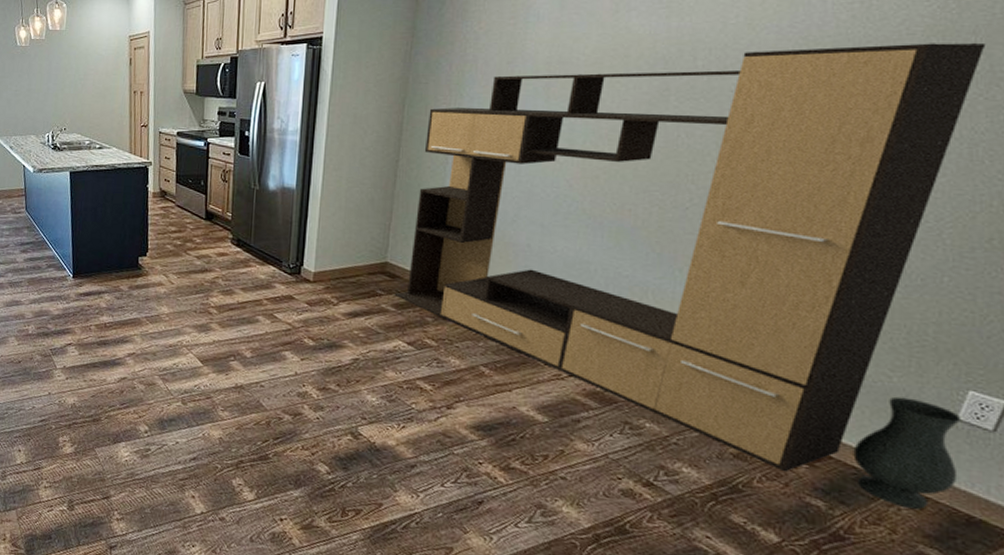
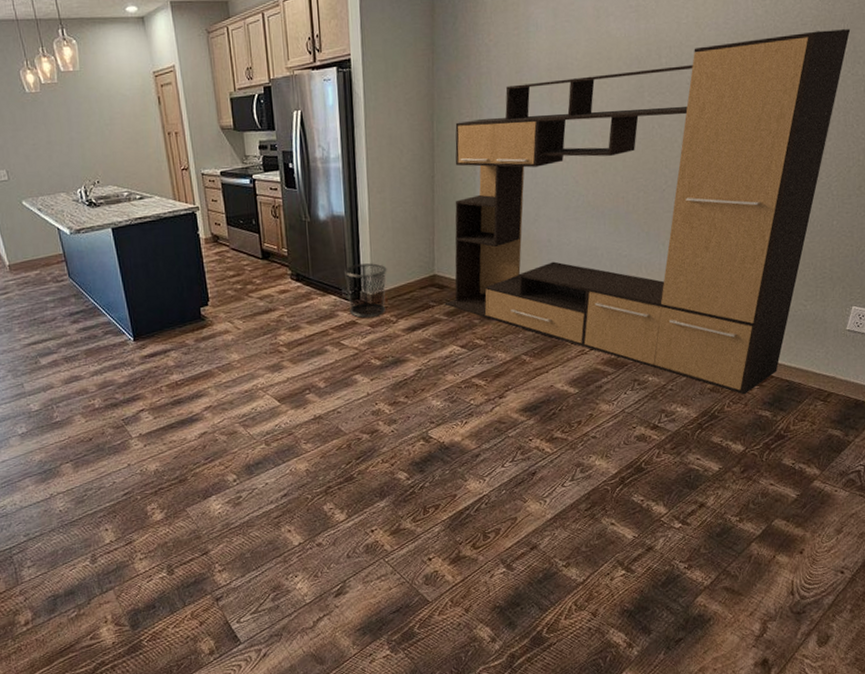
waste bin: none [286,239,334,295] -> present [343,263,387,318]
vase: present [853,396,962,510] -> none [786,319,849,404]

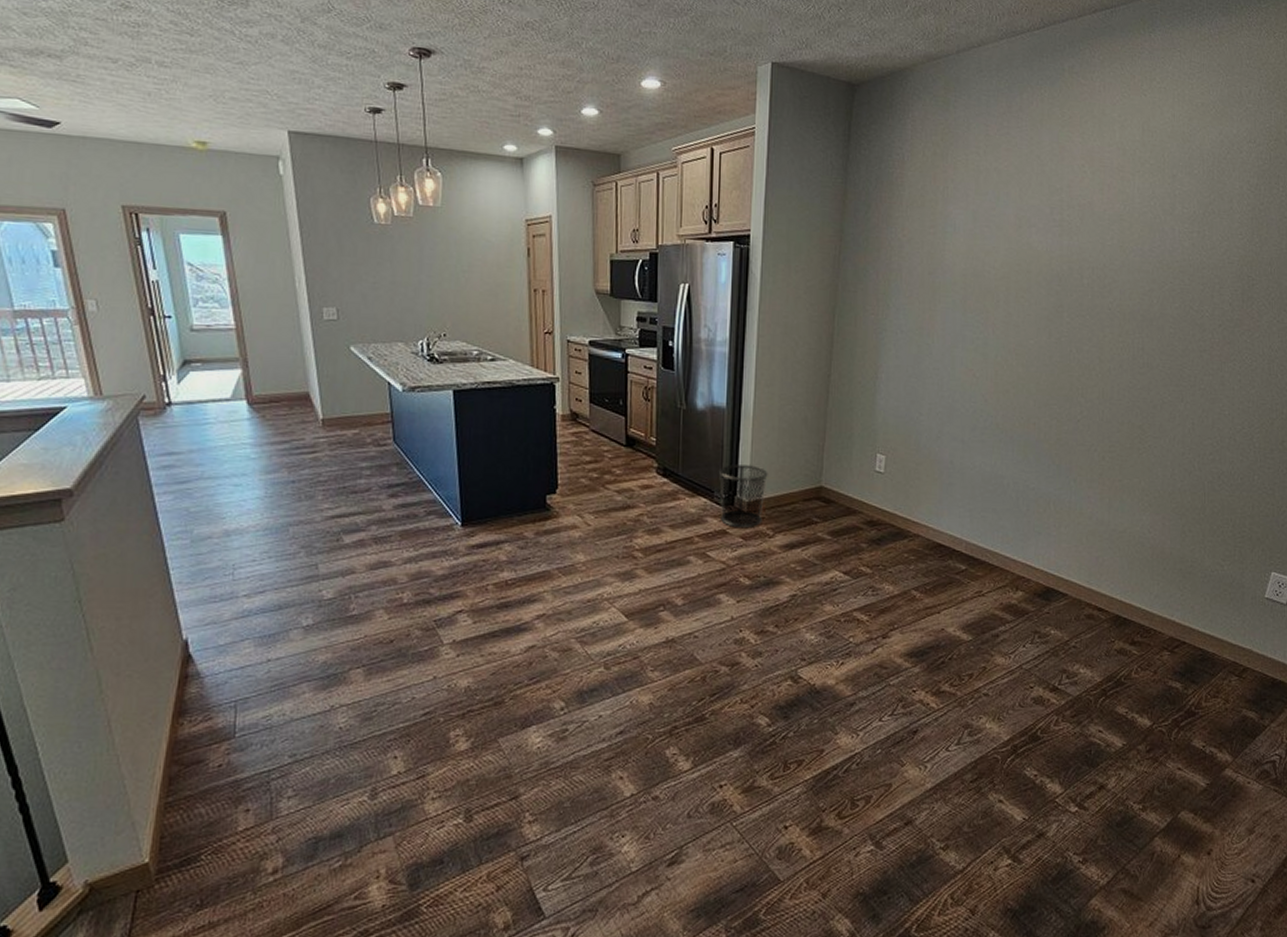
media console: present [444,29,851,395] -> none [829,271,1278,661]

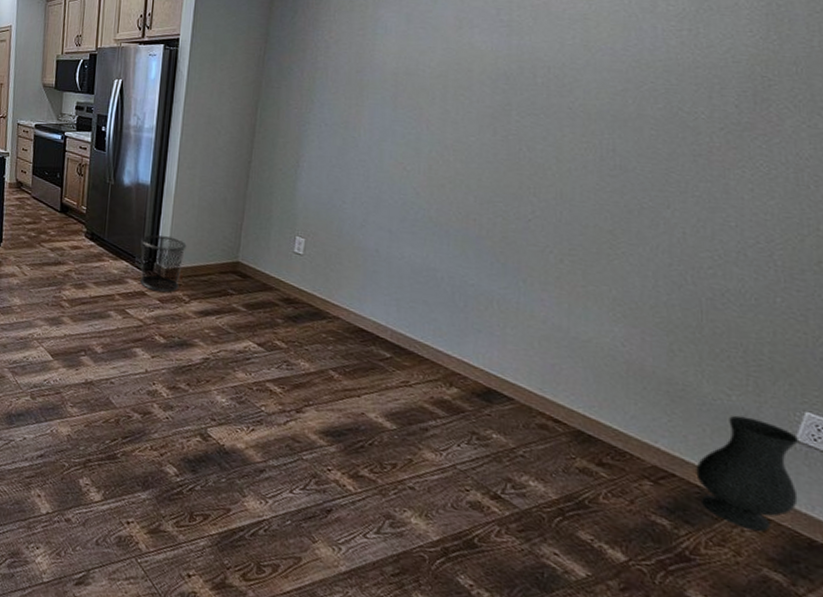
vase: none [1199,582,1268,679] -> present [696,415,800,532]

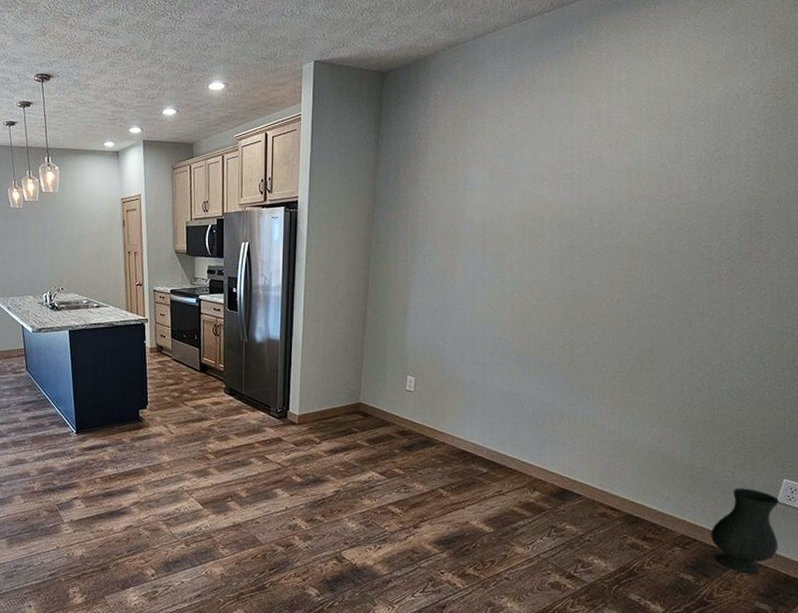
waste bin: present [140,235,187,292] -> none [274,385,315,436]

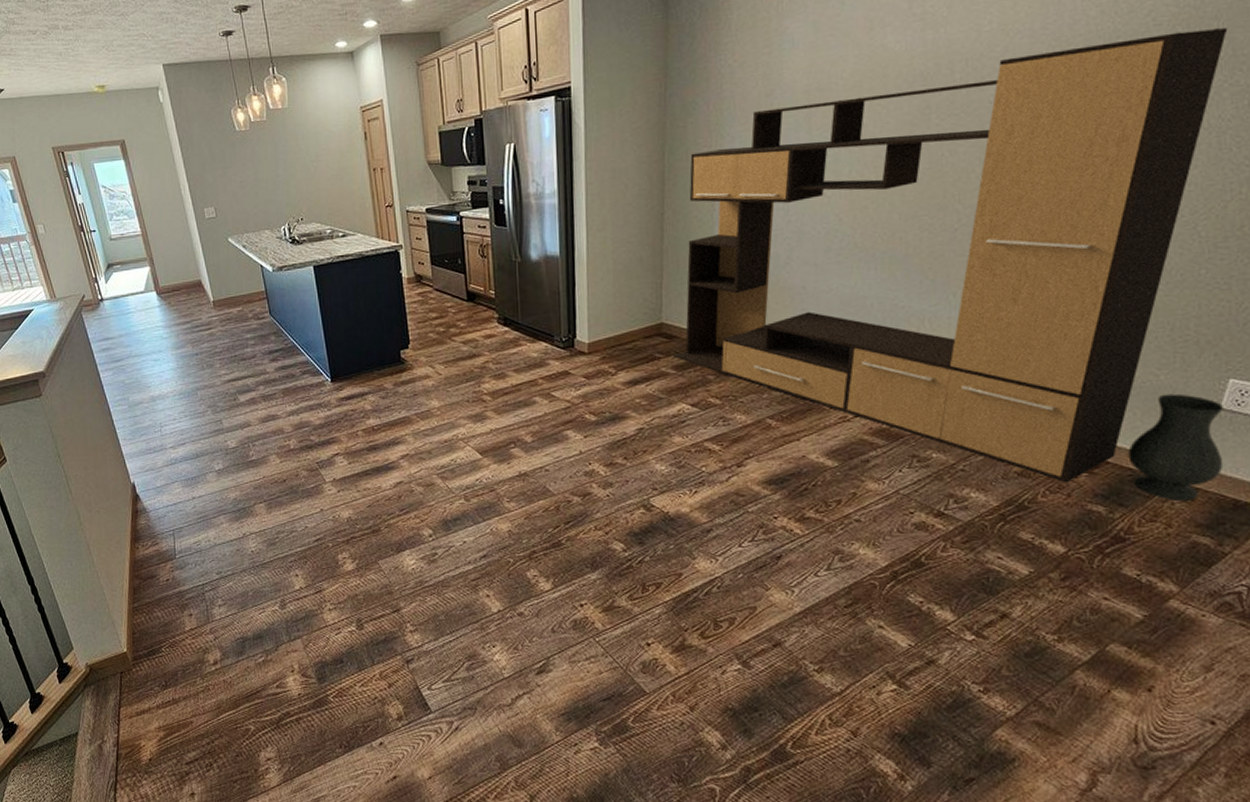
media console: none [367,209,786,555] -> present [673,28,1228,483]

